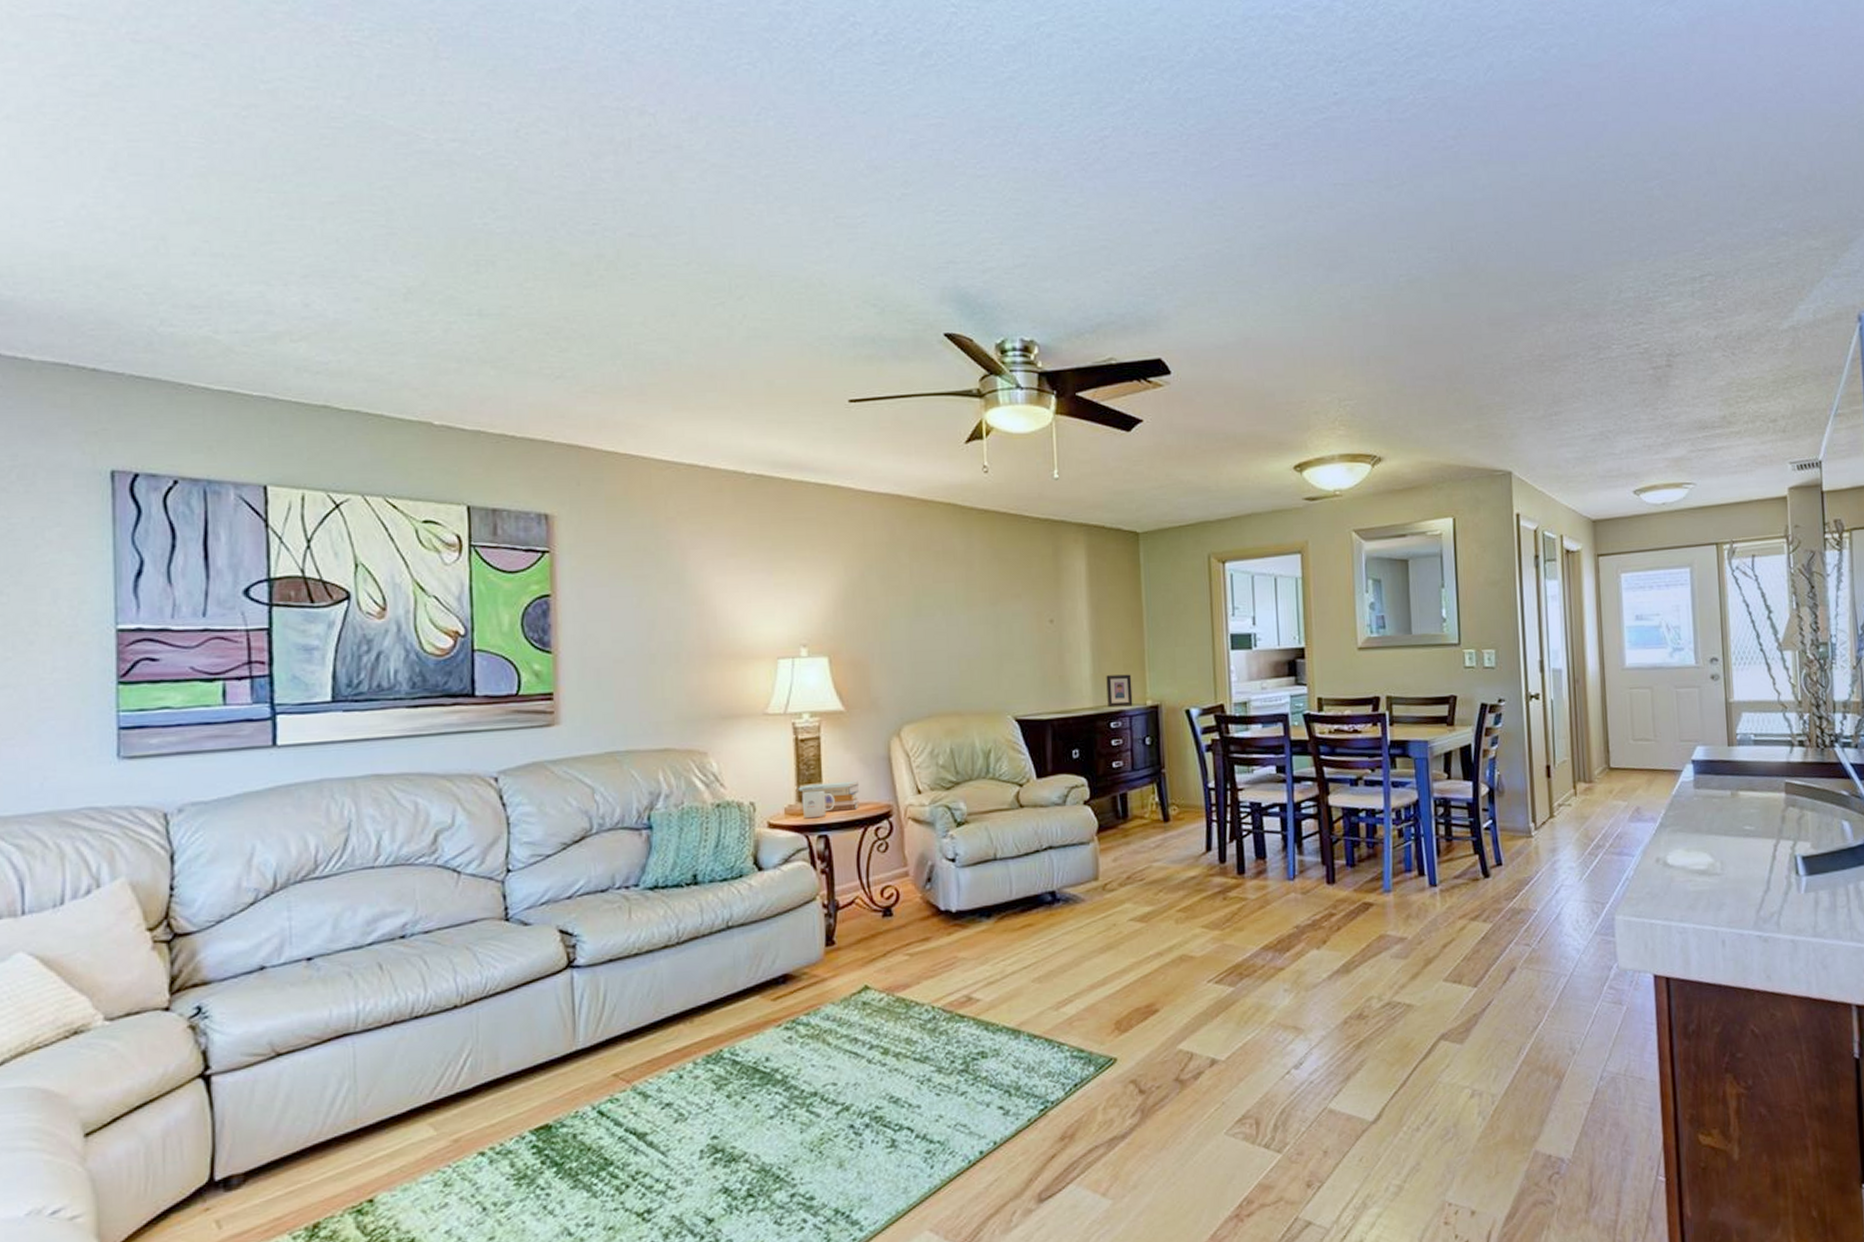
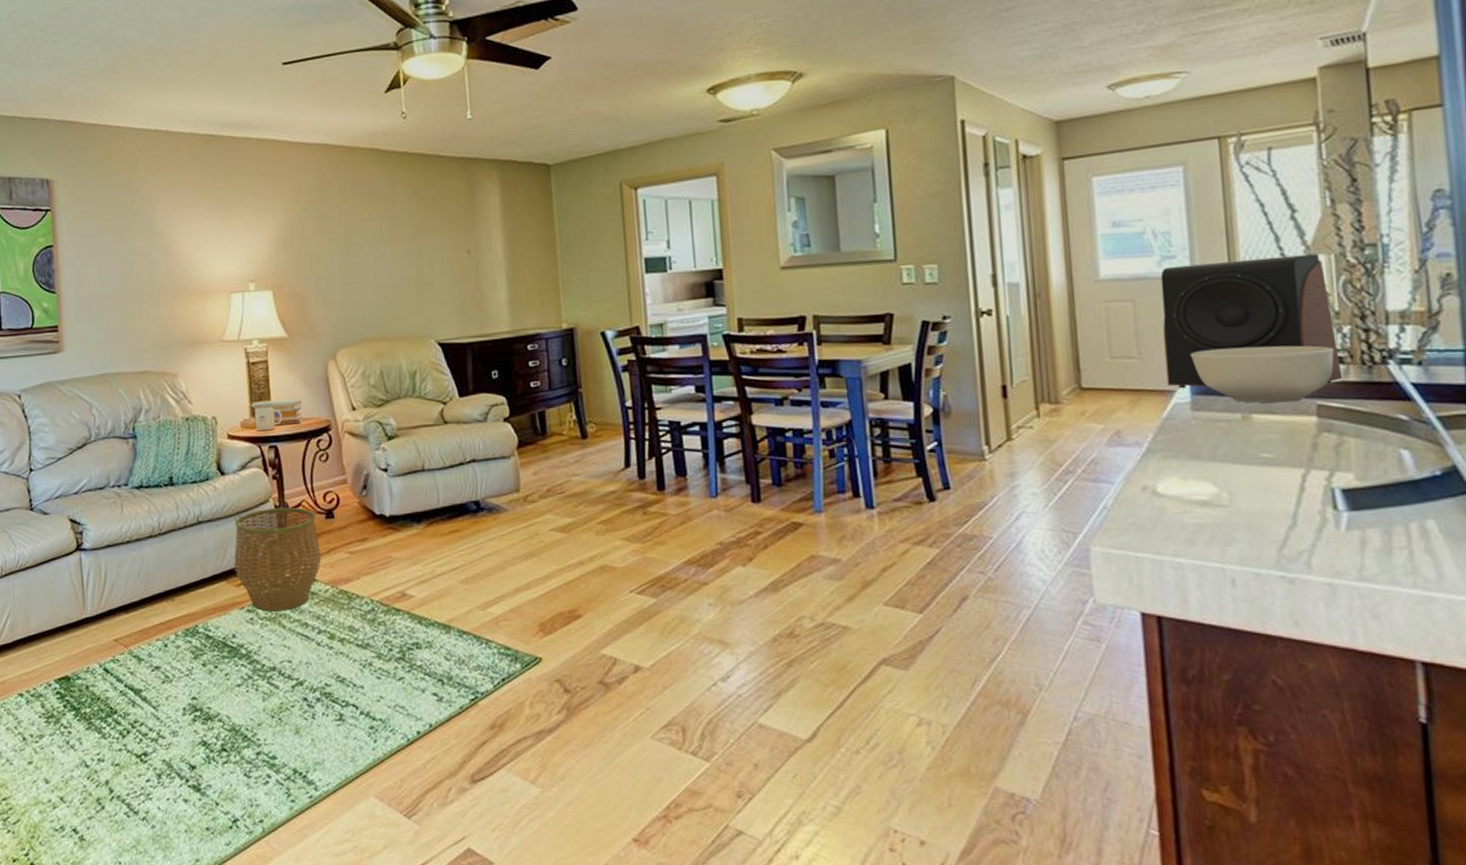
basket: none [770,905,877,1028] -> present [234,507,322,612]
picture frame: present [1106,674,1133,708] -> none [522,299,549,331]
speaker: none [1672,650,1804,769] -> present [1160,254,1343,389]
bowl: none [1693,730,1798,781] -> present [1190,345,1334,403]

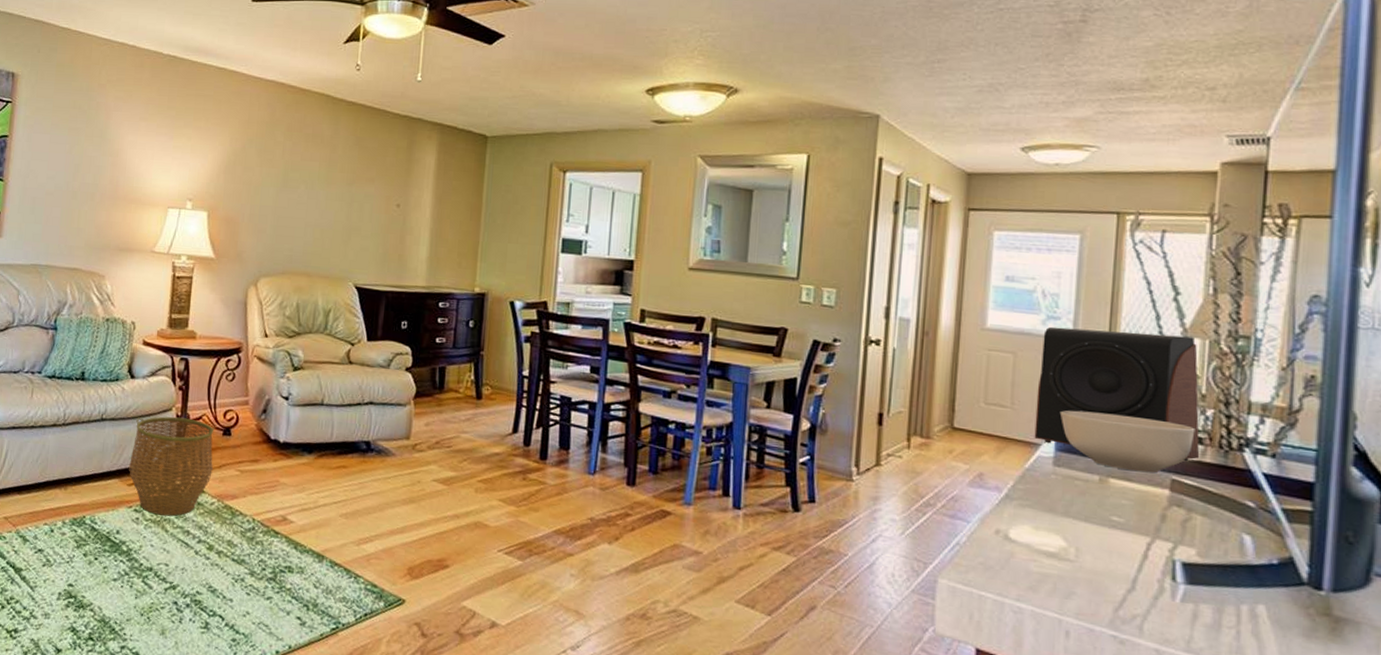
books: present [251,398,303,427] -> none [170,314,219,342]
mug: present [254,406,282,432] -> none [170,319,198,344]

